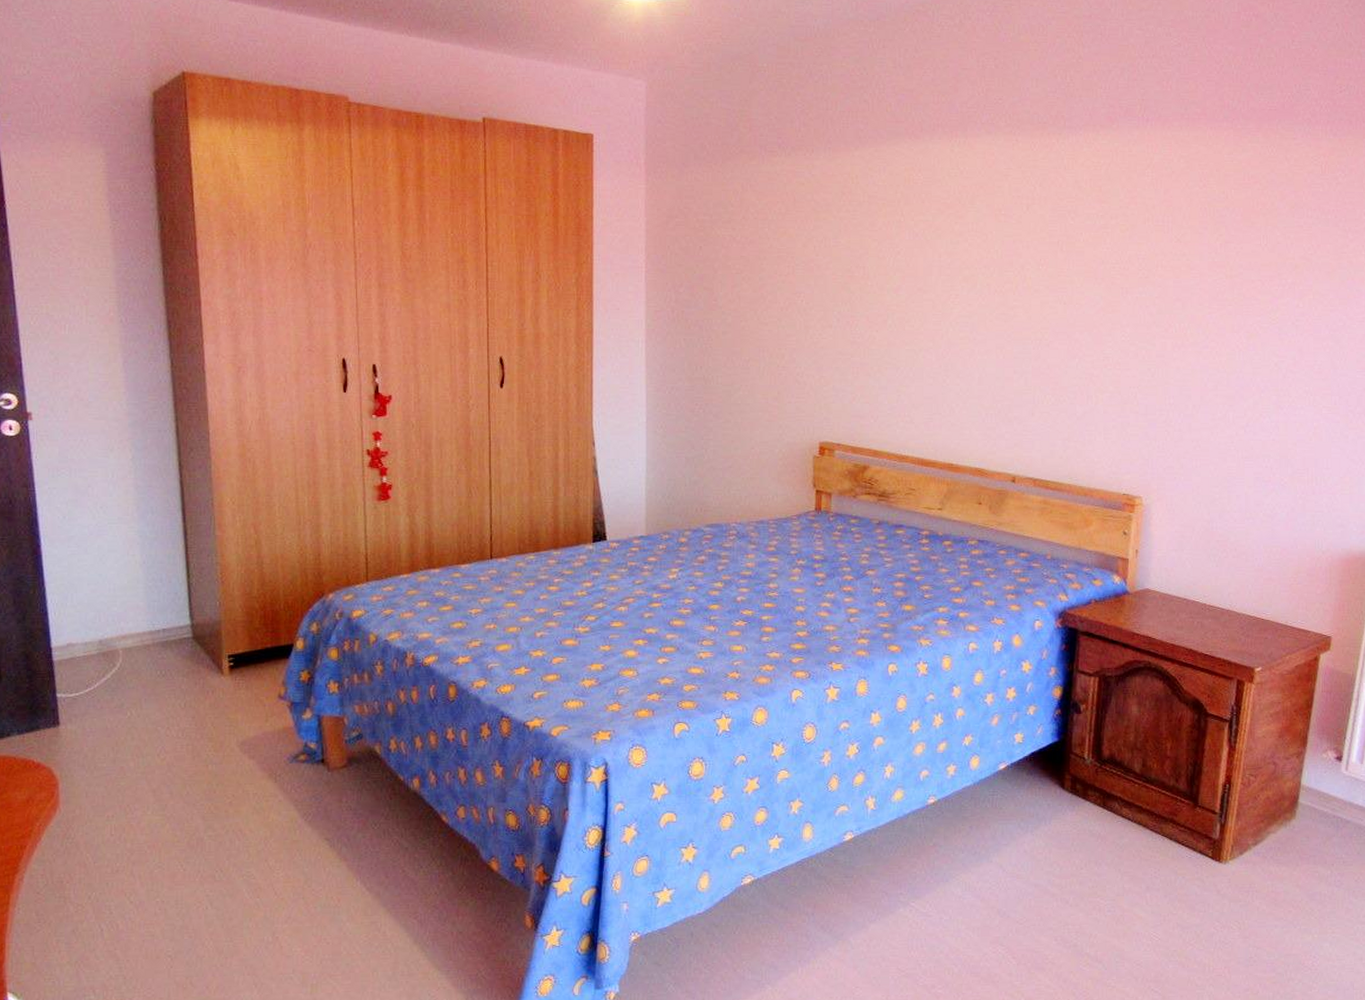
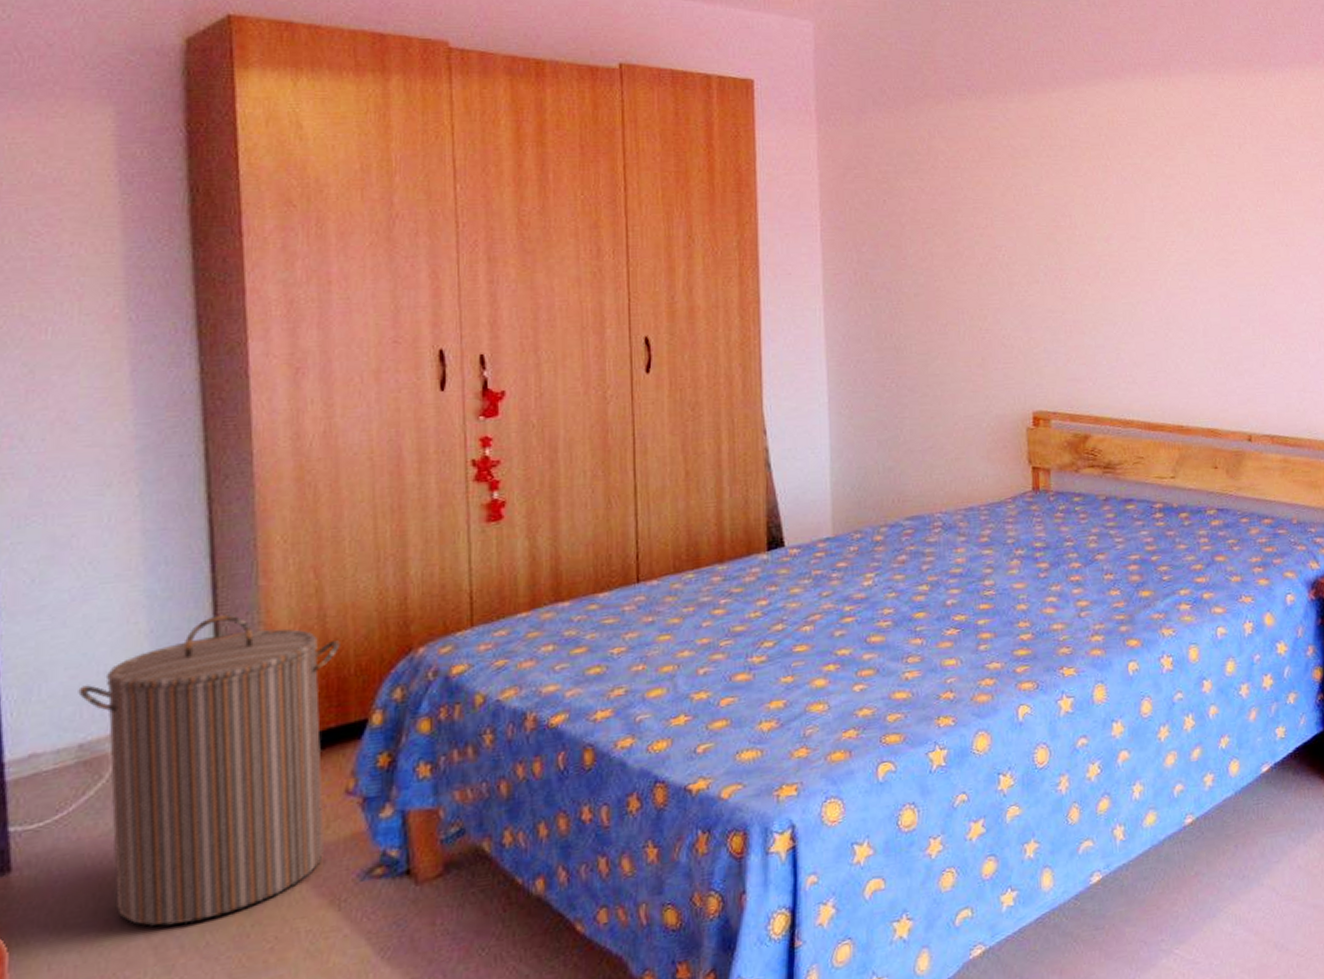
laundry hamper: none [97,555,273,777] -> present [78,615,340,926]

